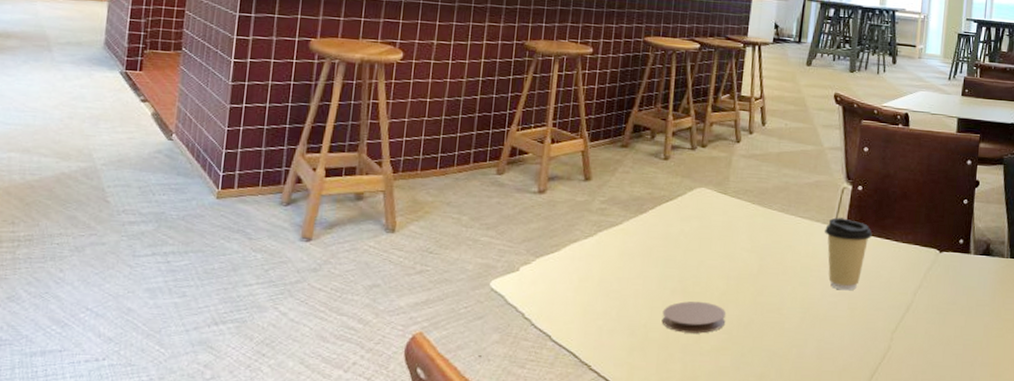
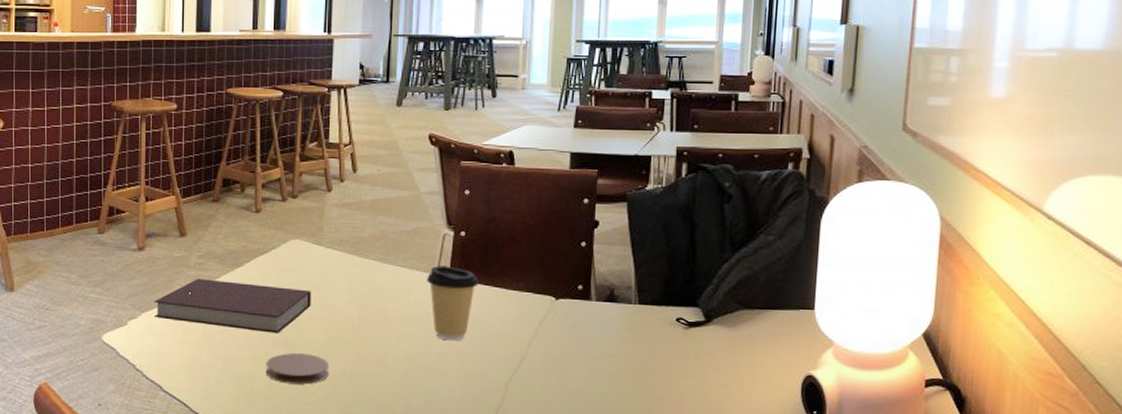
notebook: none [550,224,714,281] -> present [154,279,311,333]

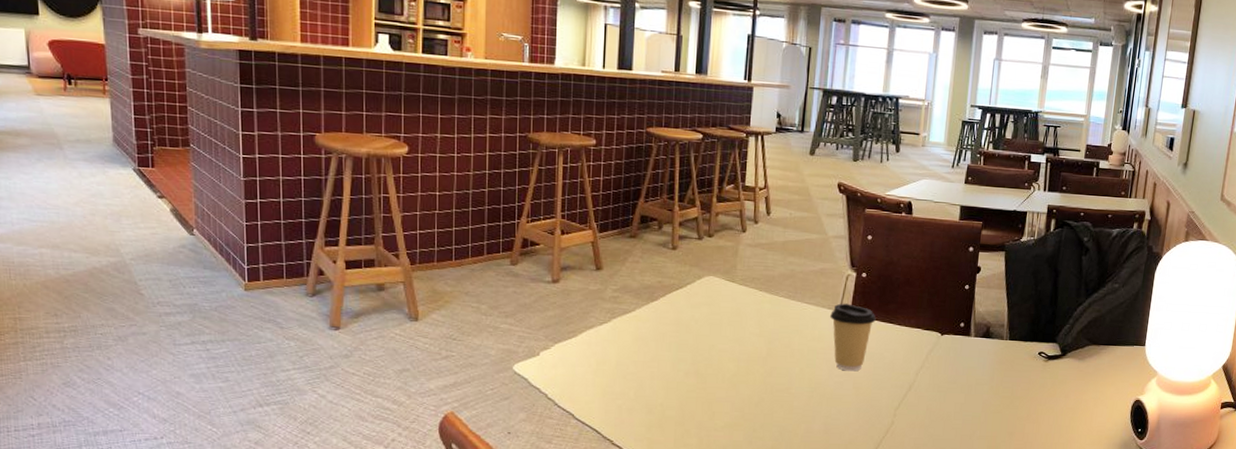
notebook: present [154,279,311,333] -> none [567,311,723,364]
coaster: present [265,353,330,385] -> none [677,382,738,411]

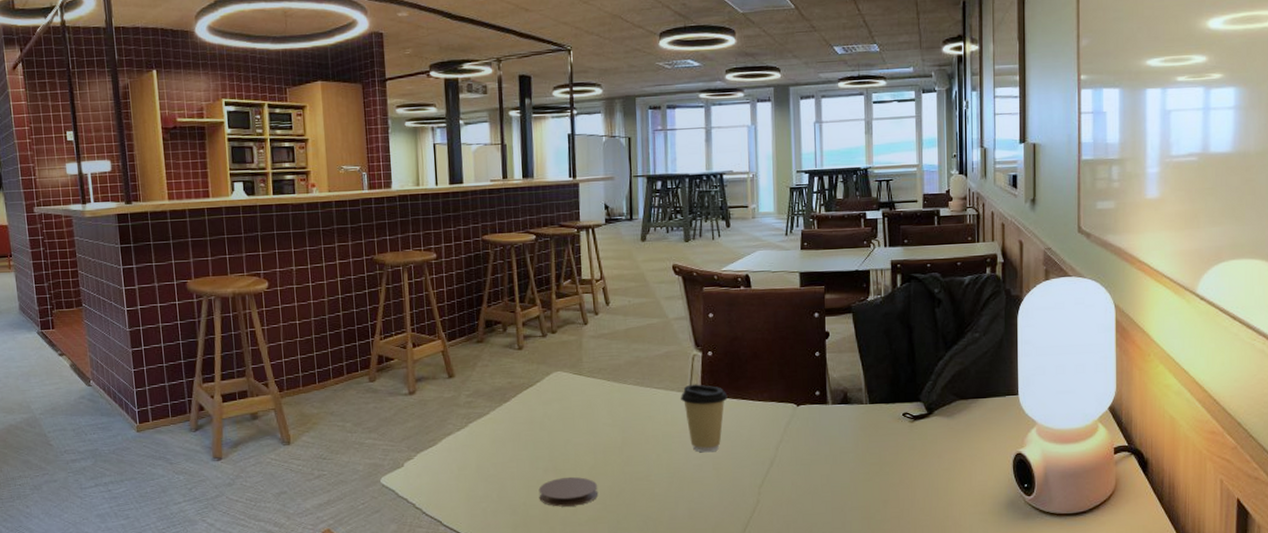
coaster: none [677,382,738,411] -> present [538,477,599,507]

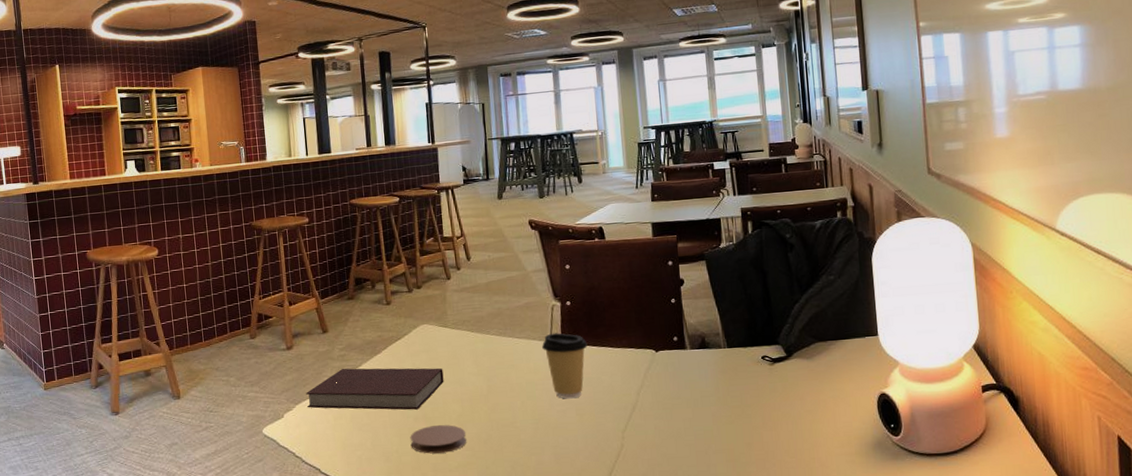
notebook: none [428,416,577,461] -> present [305,368,444,410]

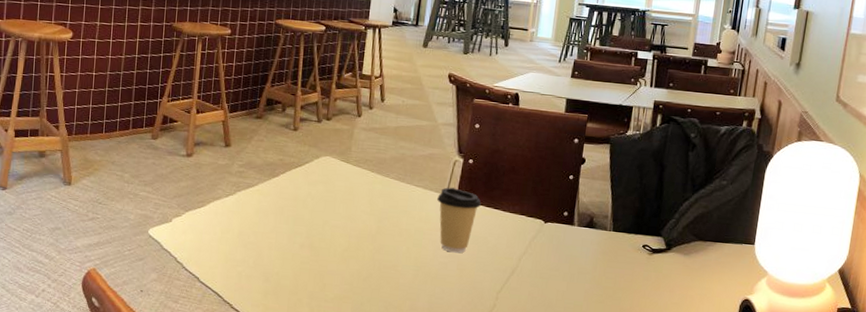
notebook: present [305,368,444,410] -> none [197,185,337,237]
coaster: present [410,425,467,454] -> none [292,255,348,283]

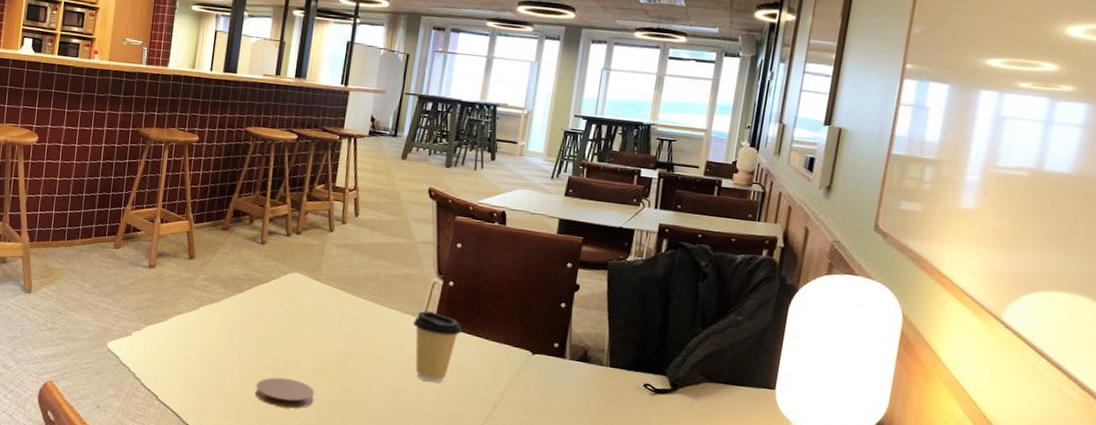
coaster: none [292,255,348,283] -> present [255,377,315,409]

